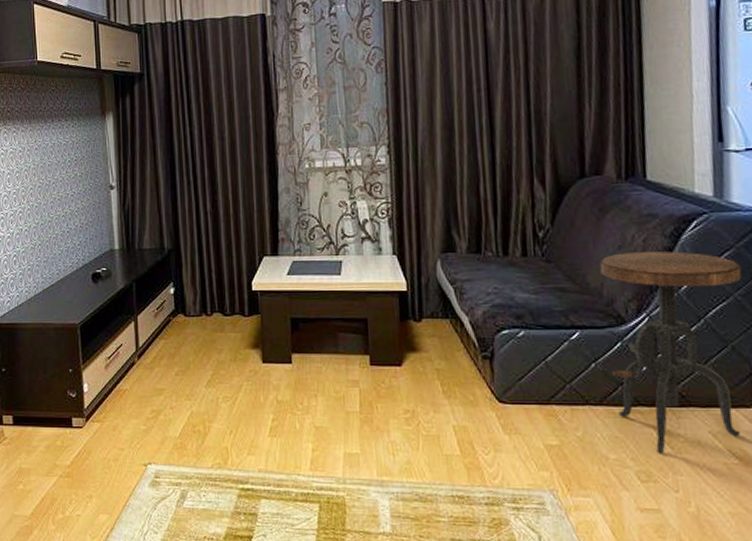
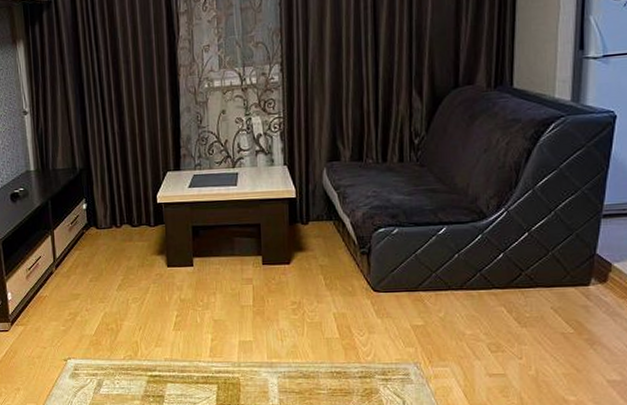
side table: present [599,251,742,453] -> none [467,152,589,328]

